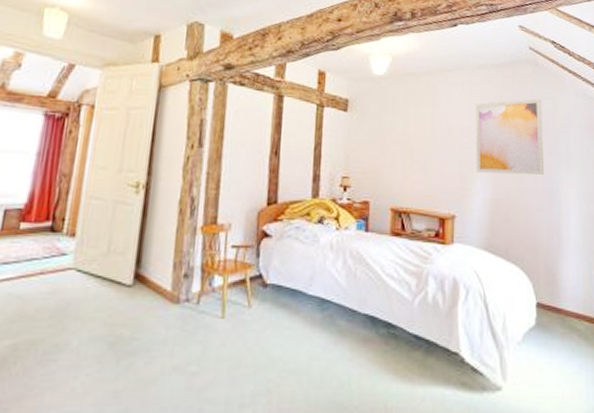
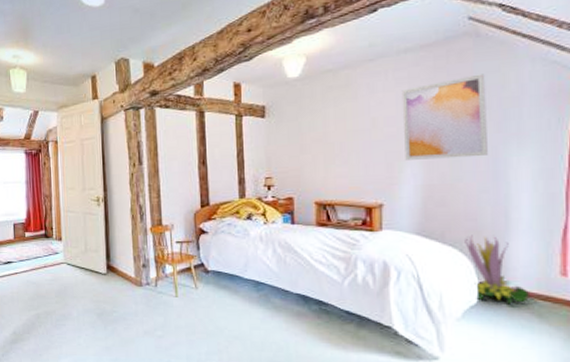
decorative plant: none [525,252,579,326] -> present [465,235,531,304]

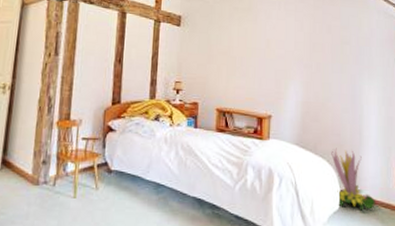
wall art: present [401,74,488,160] -> none [290,16,348,83]

